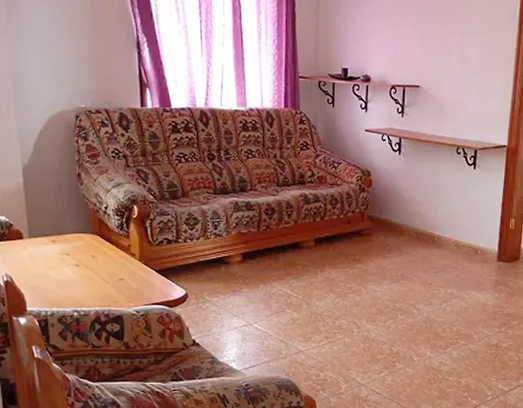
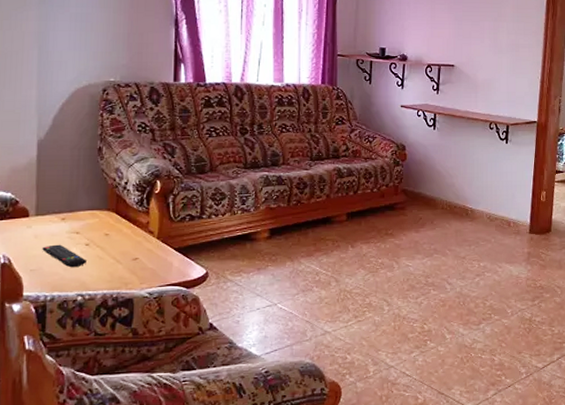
remote control: none [38,264,78,286] -> present [42,244,86,268]

